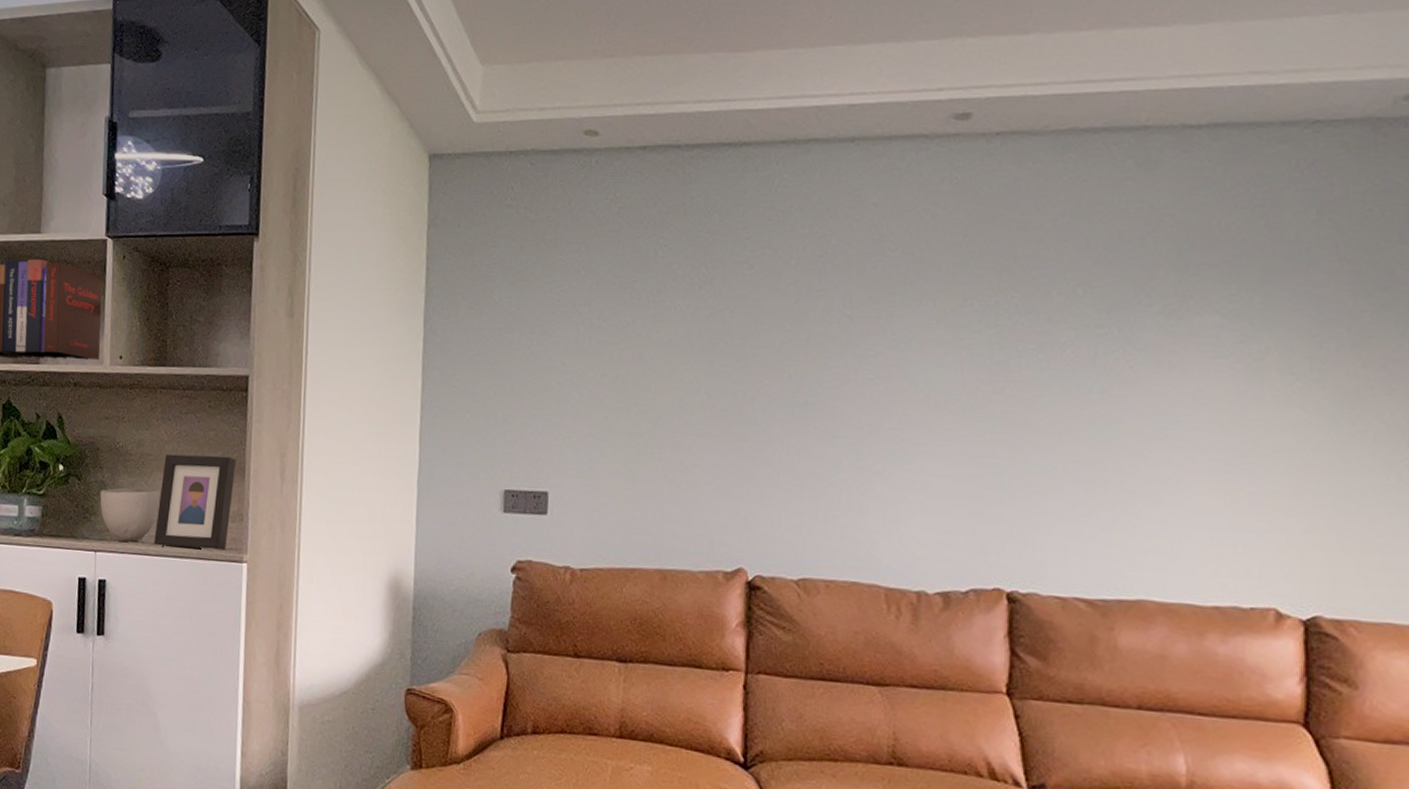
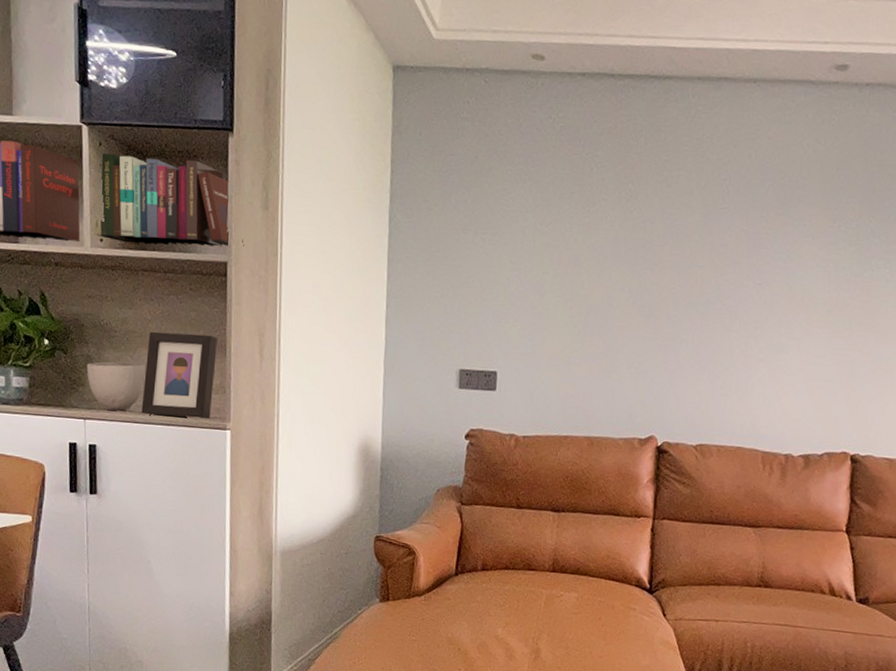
books: none [113,266,267,361] -> present [93,152,244,247]

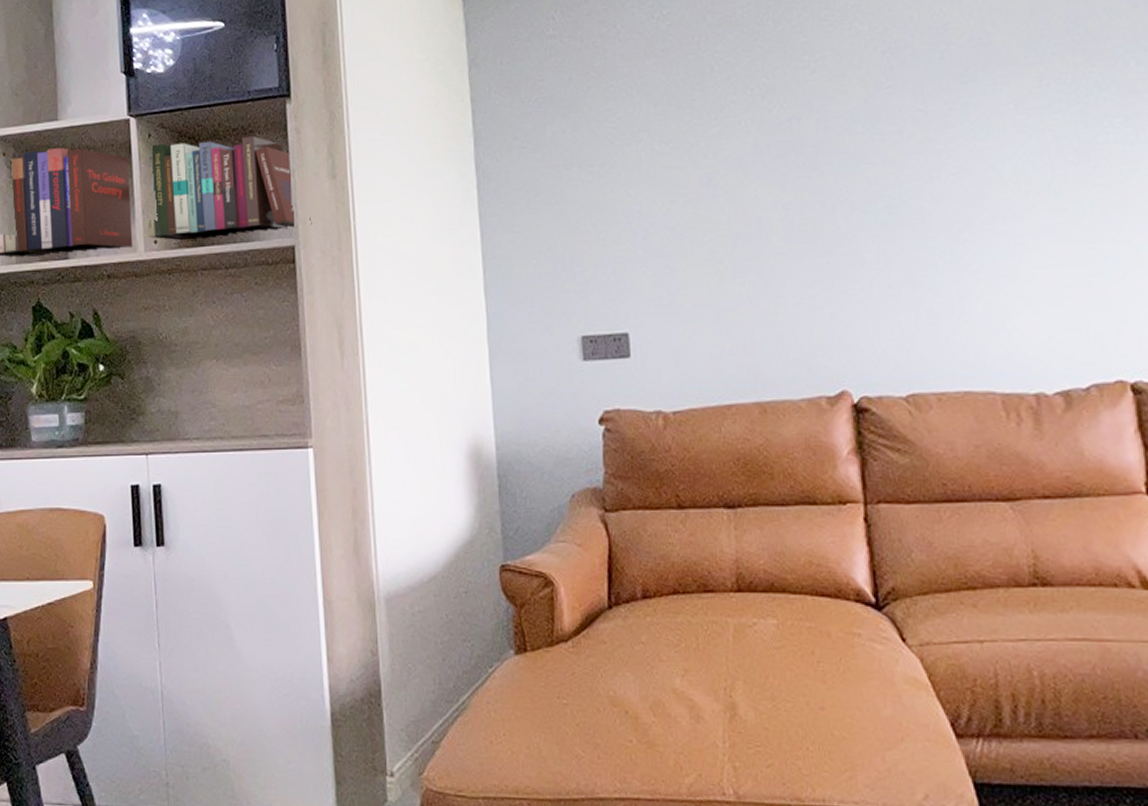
decorative bowl: present [86,361,146,411] -> none [146,378,212,440]
picture frame: present [141,331,217,419] -> none [209,335,290,440]

